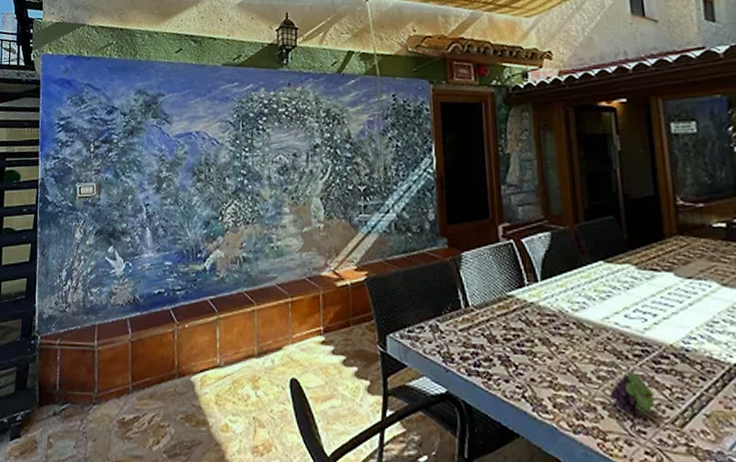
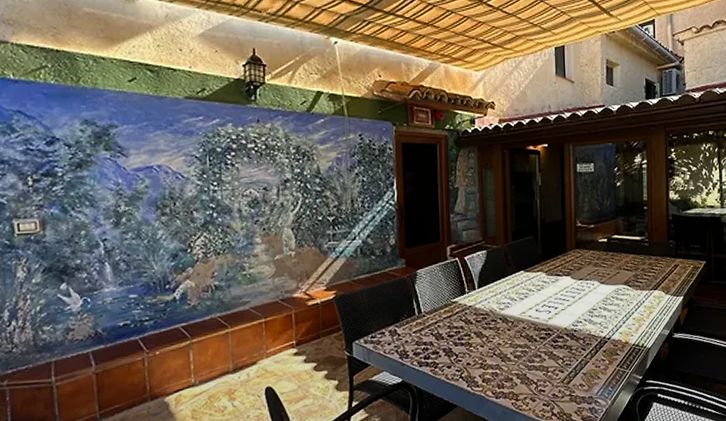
fruit: present [609,370,655,416] -> none [522,349,552,380]

